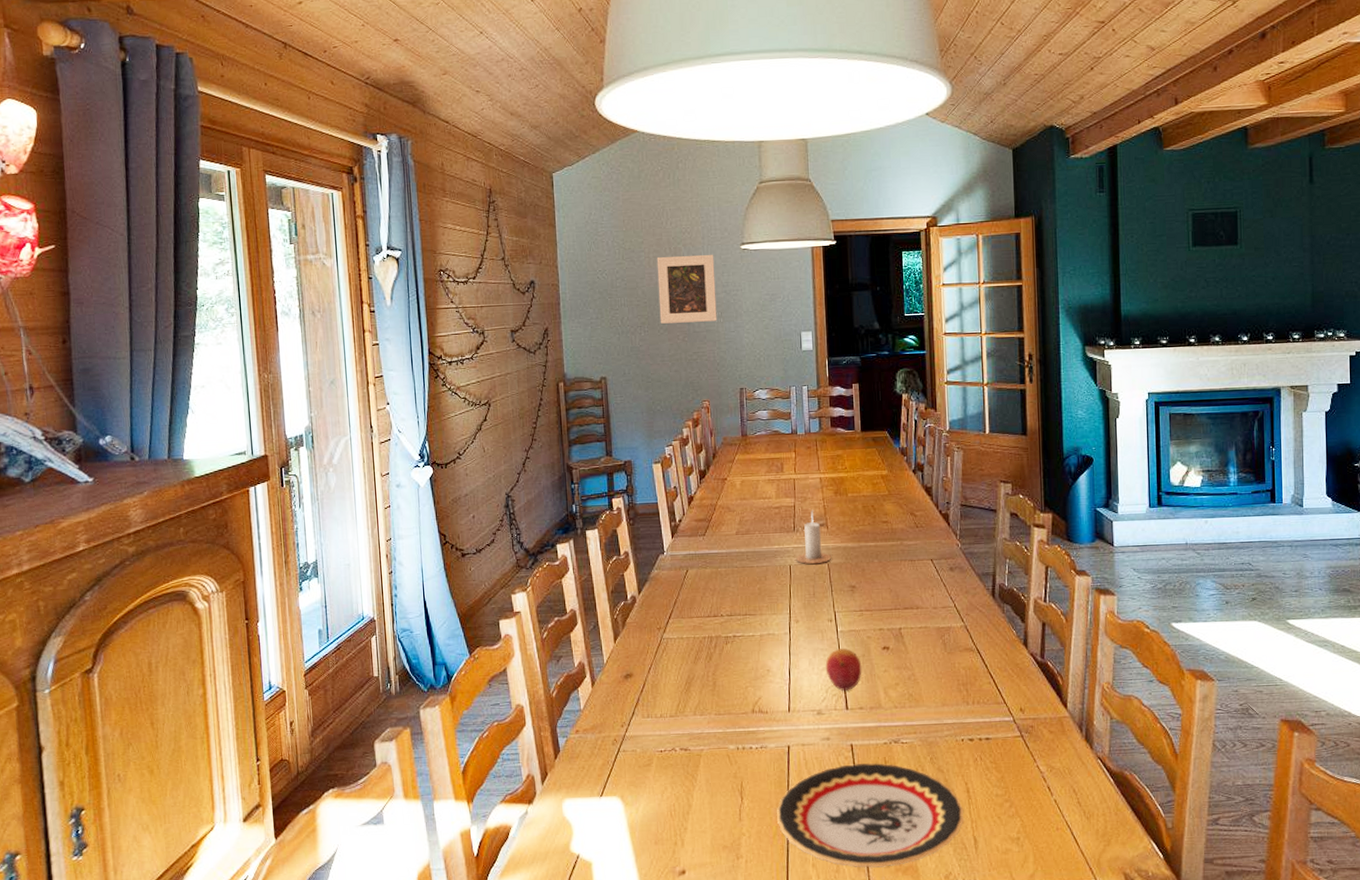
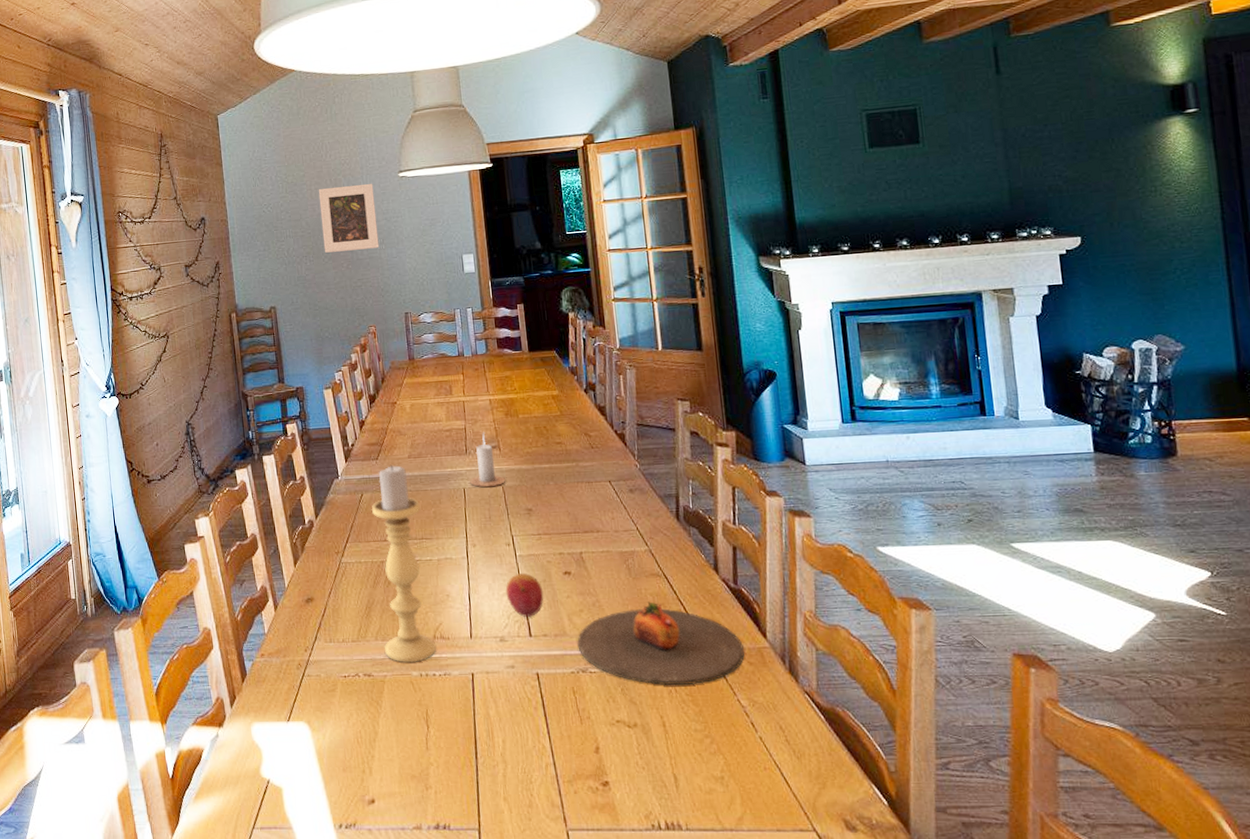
candle holder: none [696,541,754,736] -> present [371,464,436,663]
plate: present [776,763,964,868] -> none [463,692,662,804]
plate: none [891,675,1046,754] -> present [577,602,745,686]

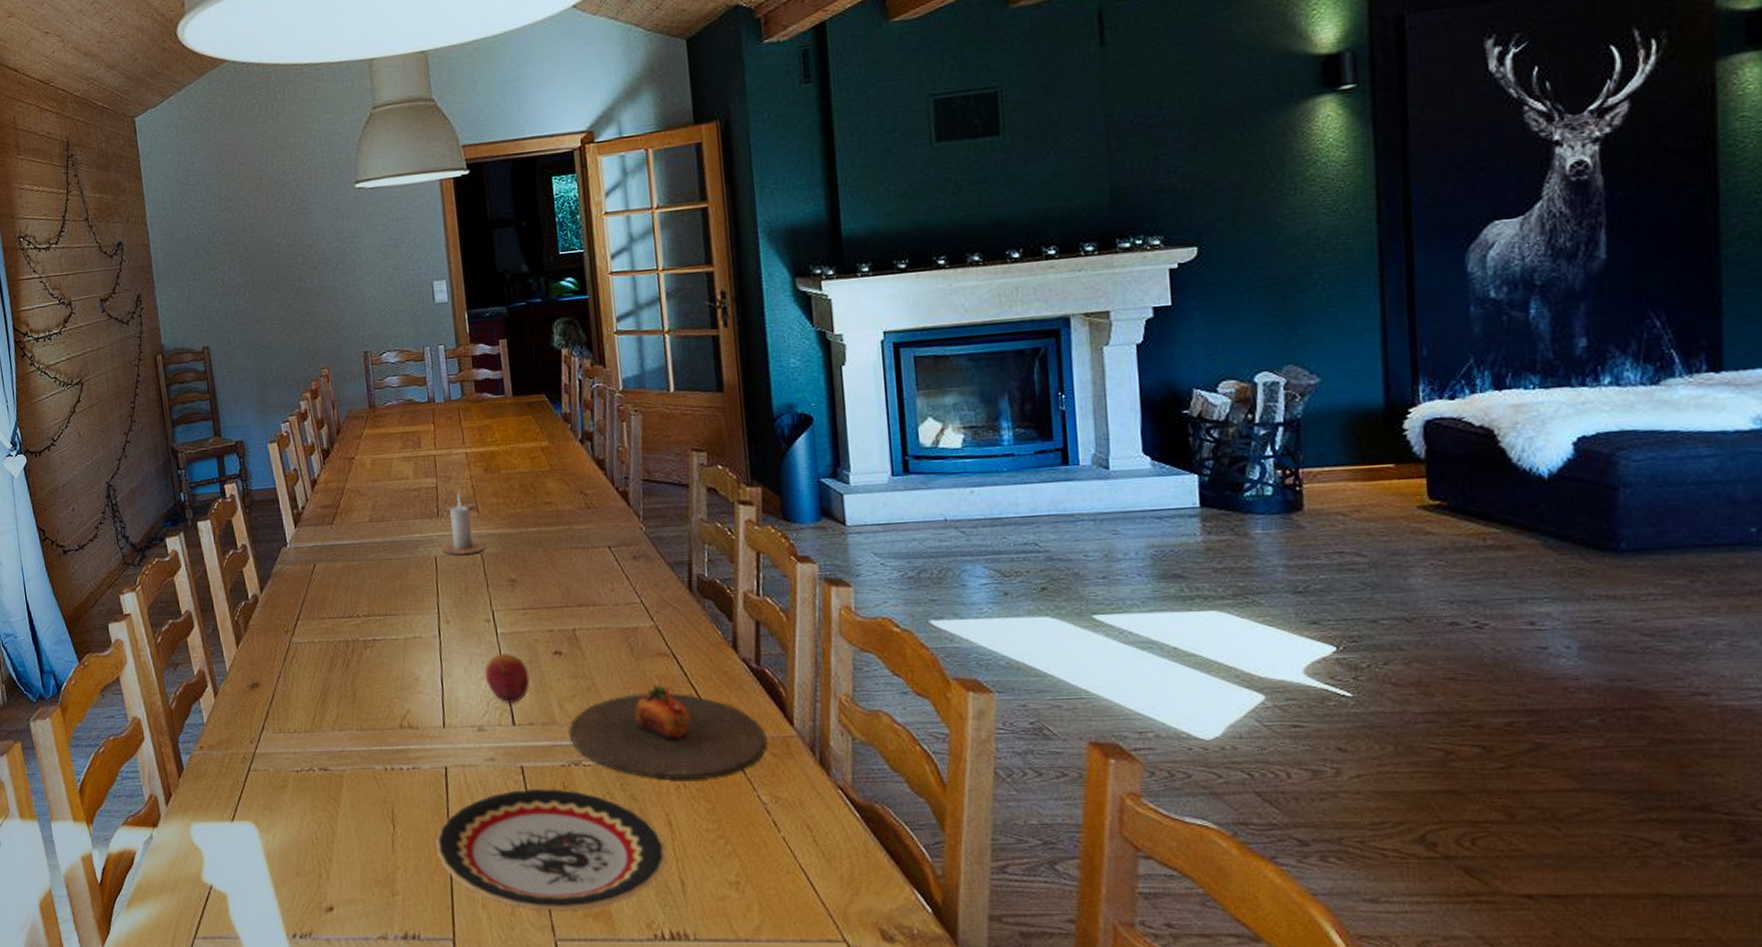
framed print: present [318,183,380,253] -> none [257,196,333,282]
candle holder: present [371,464,436,663] -> none [325,530,403,755]
plate: none [463,692,662,804] -> present [435,788,668,911]

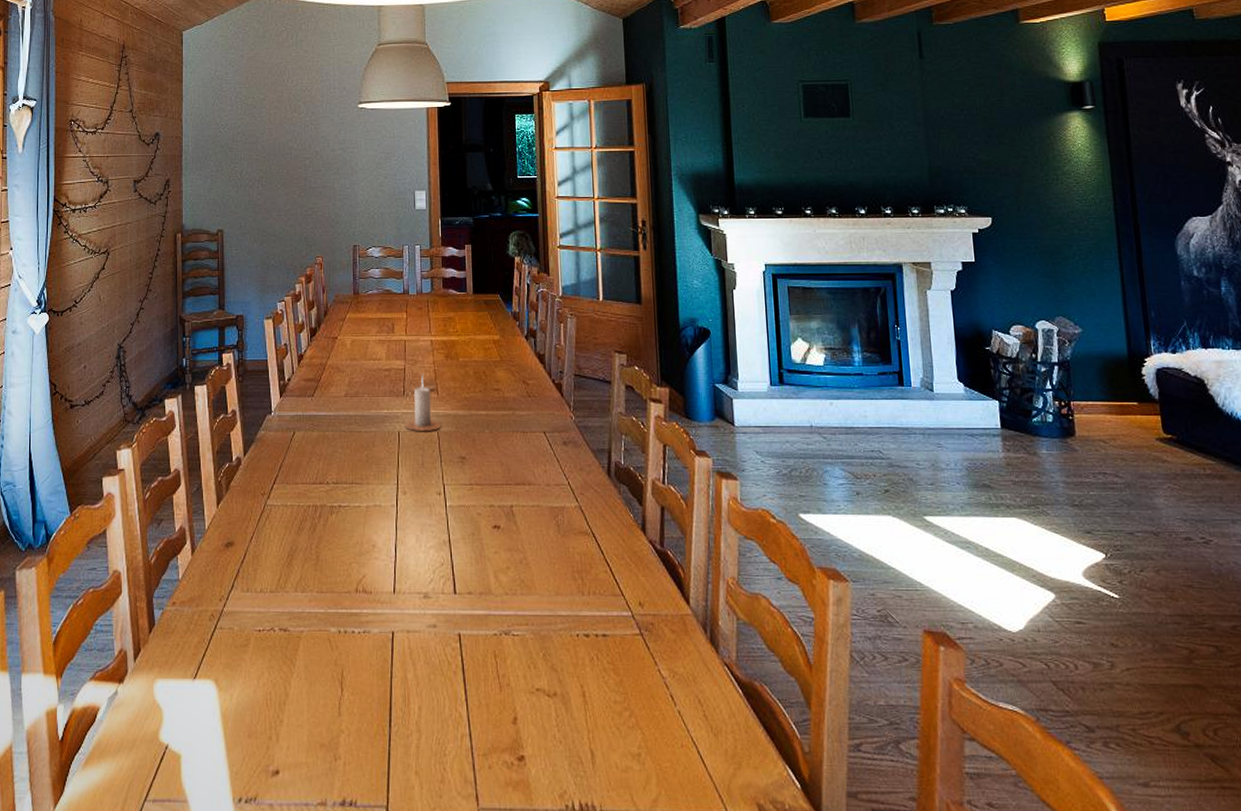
plate: present [435,788,668,911] -> none [378,655,580,780]
fruit: present [484,654,530,703] -> none [433,525,472,572]
plate: present [569,685,767,780] -> none [502,561,667,653]

